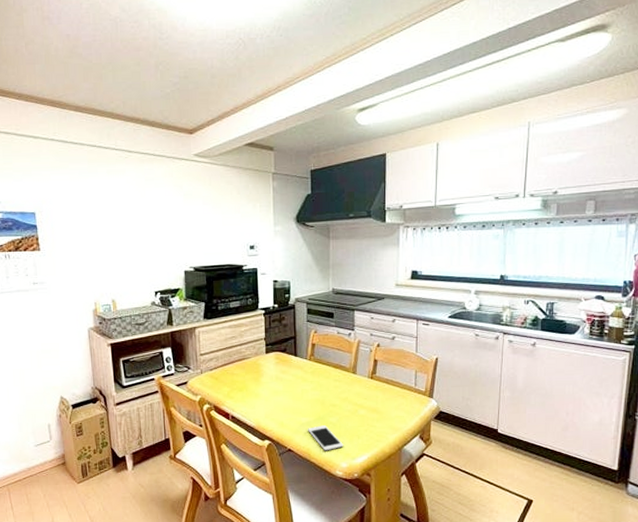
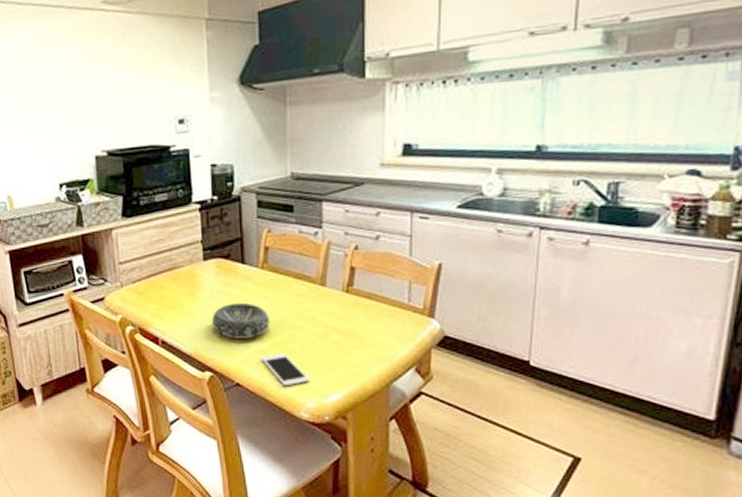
decorative bowl: none [271,386,314,415] -> present [212,302,269,339]

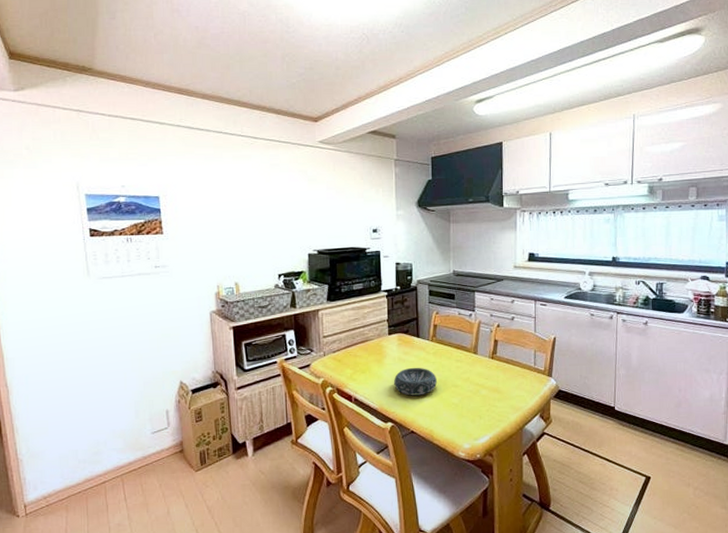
cell phone: present [261,353,310,387] -> none [430,406,466,432]

